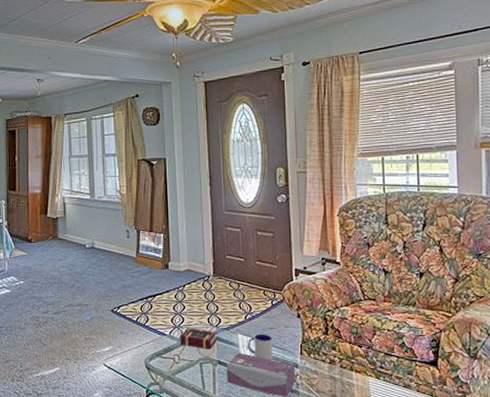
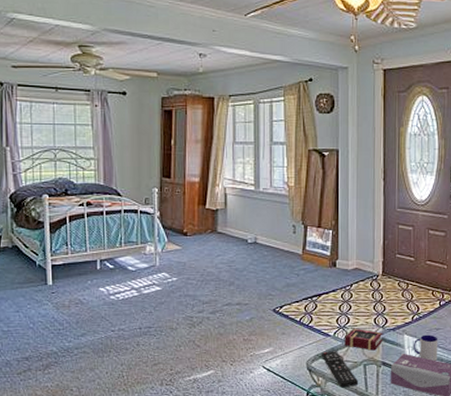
remote control: none [158,350,196,386] -> present [321,351,359,388]

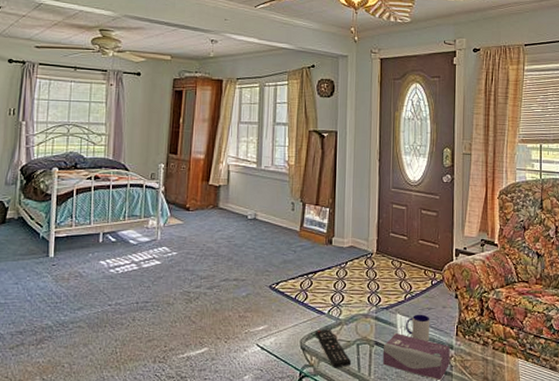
book: present [345,328,383,351] -> none [338,306,376,330]

